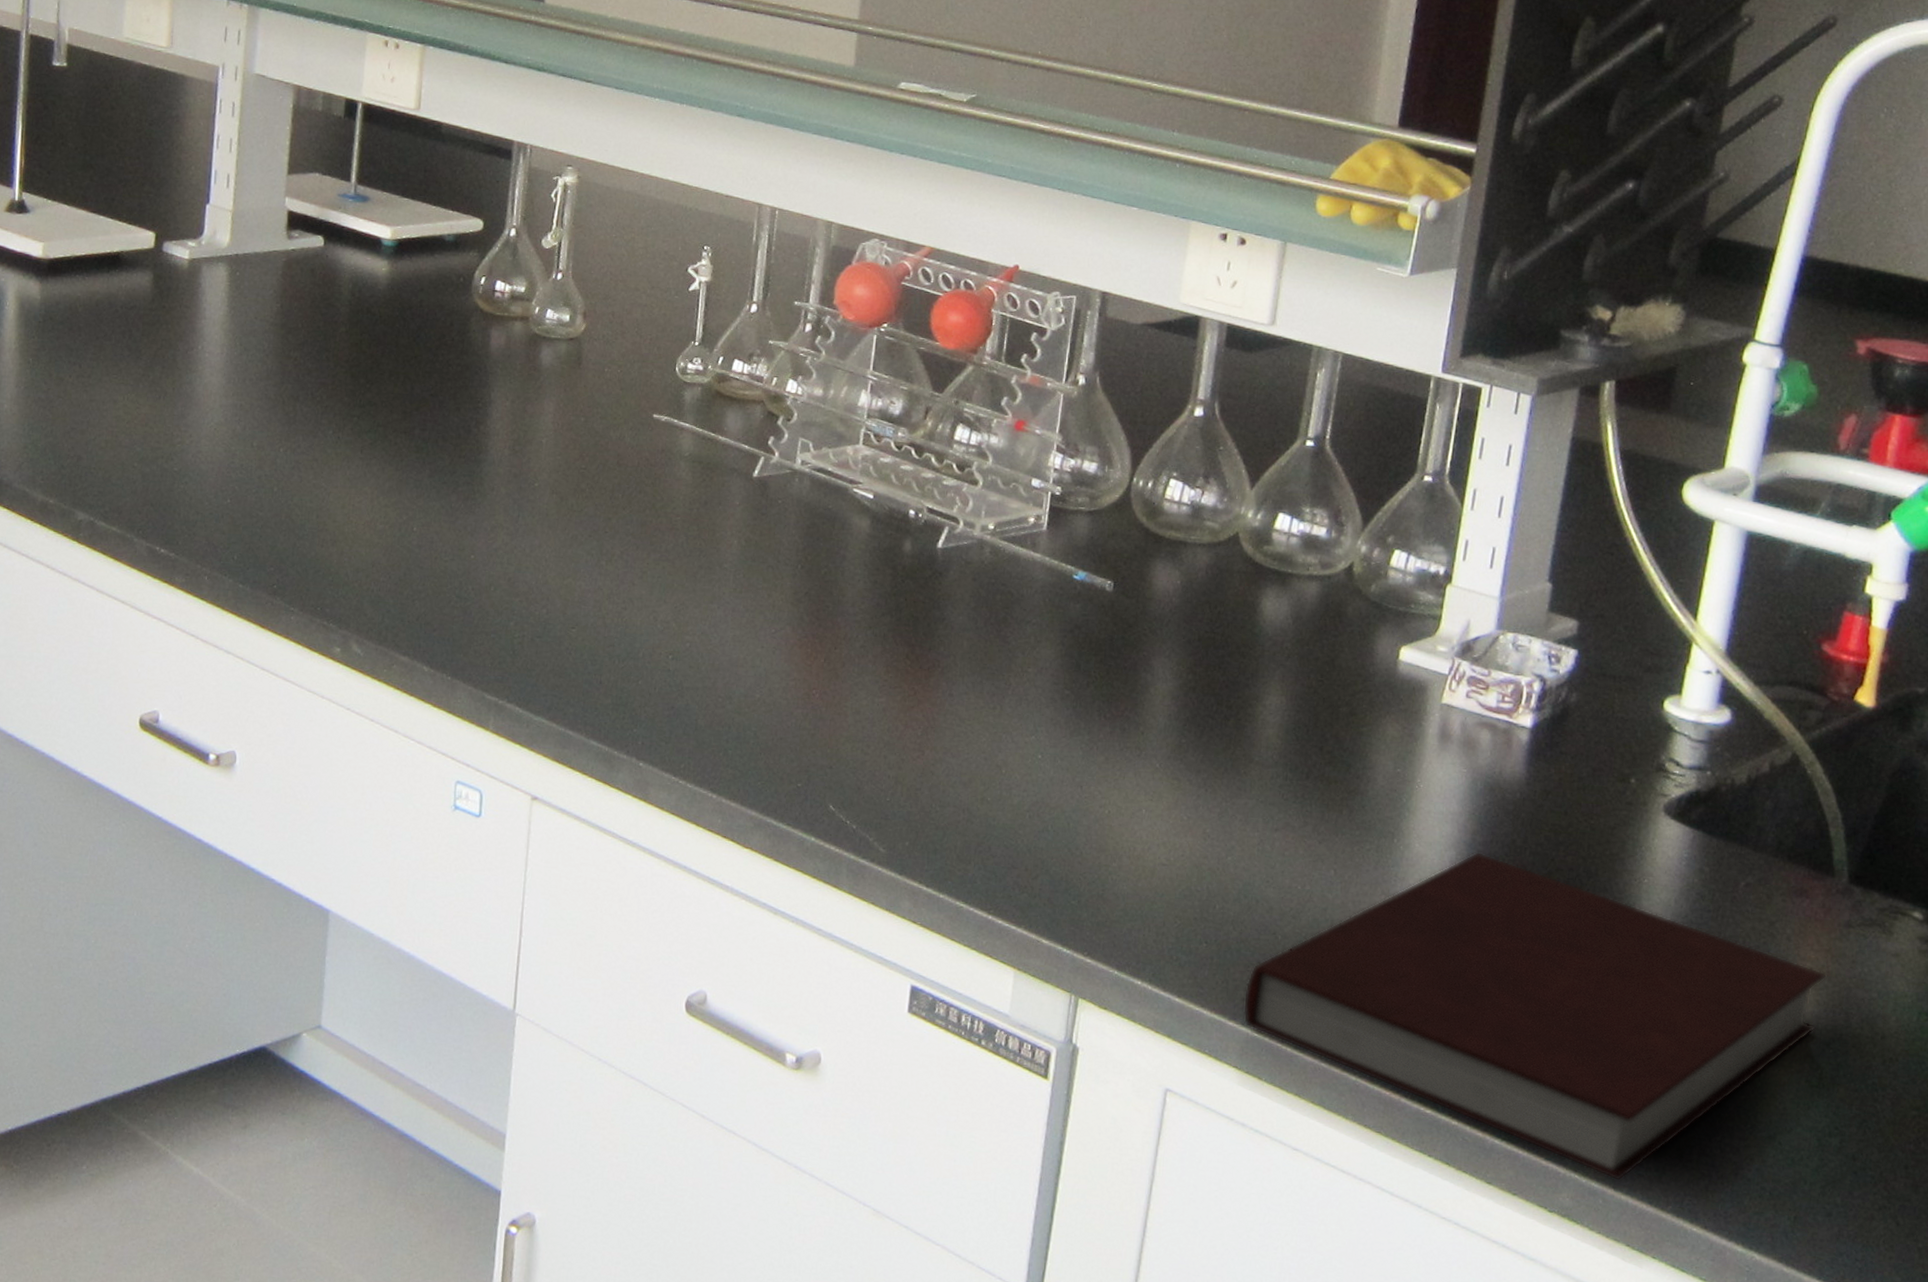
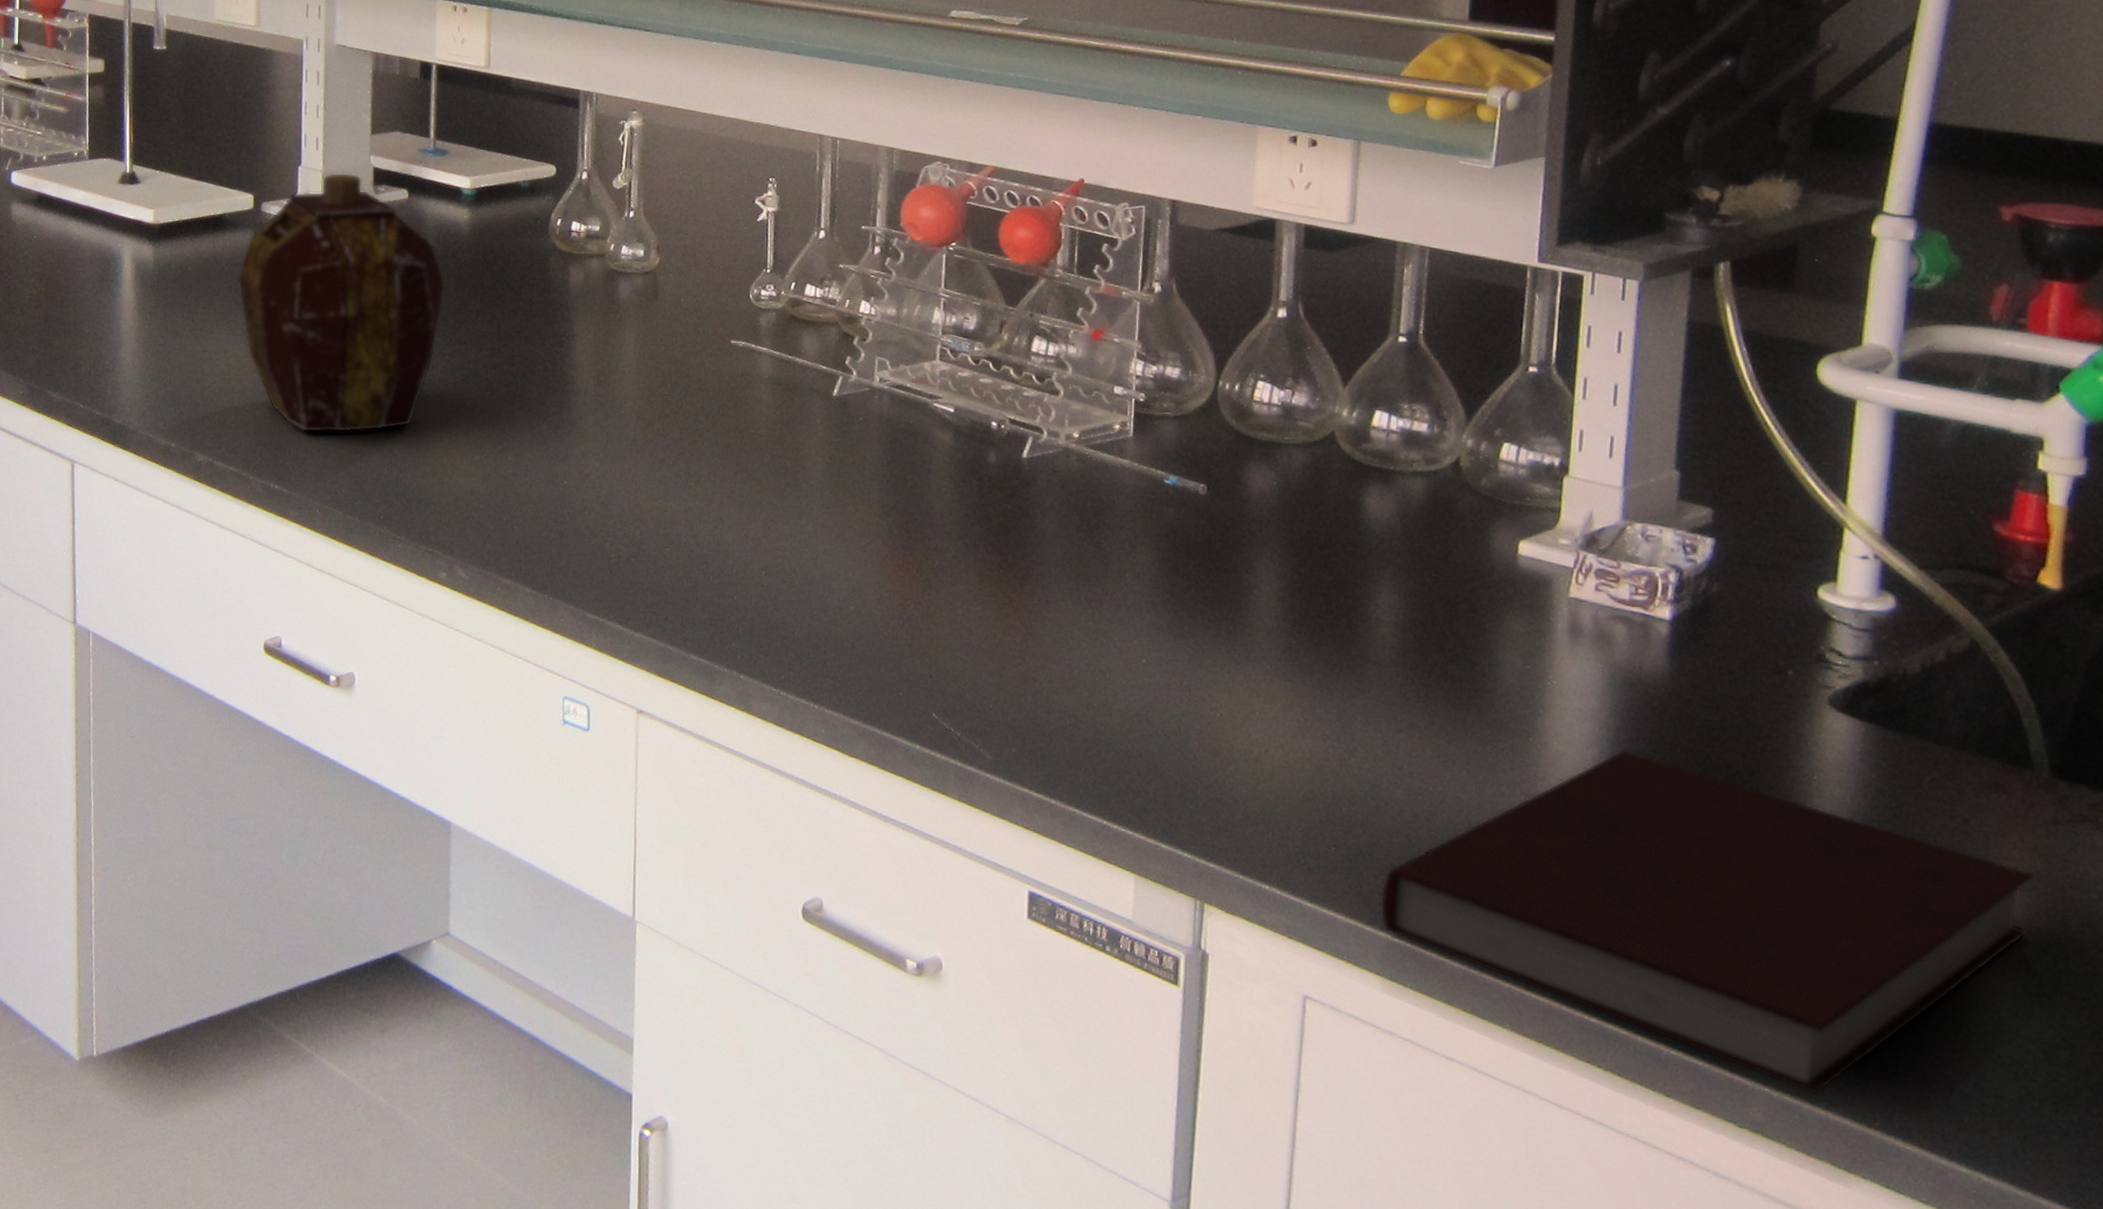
flask: none [132,213,359,495] -> present [237,172,446,433]

